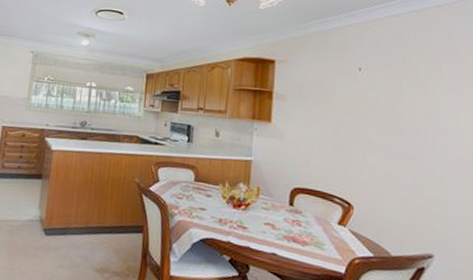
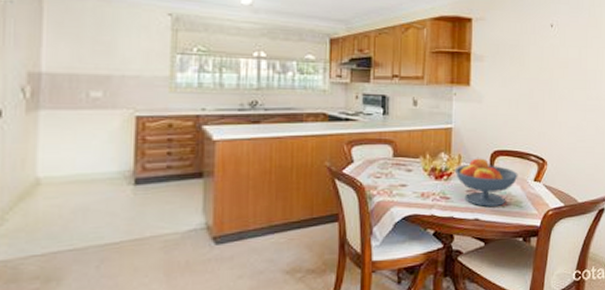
fruit bowl: none [252,191,320,245] -> present [454,157,518,207]

